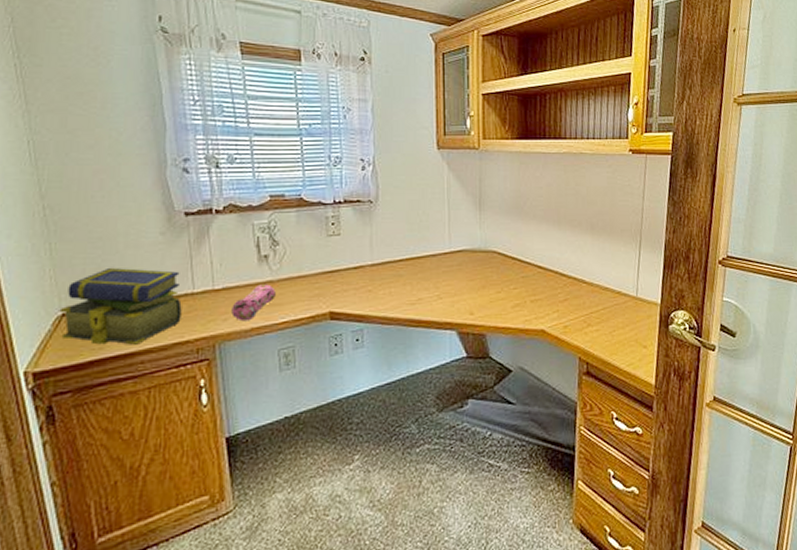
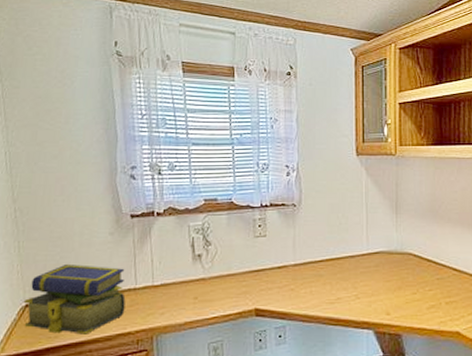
pencil case: present [231,283,276,322] -> none [168,280,207,316]

